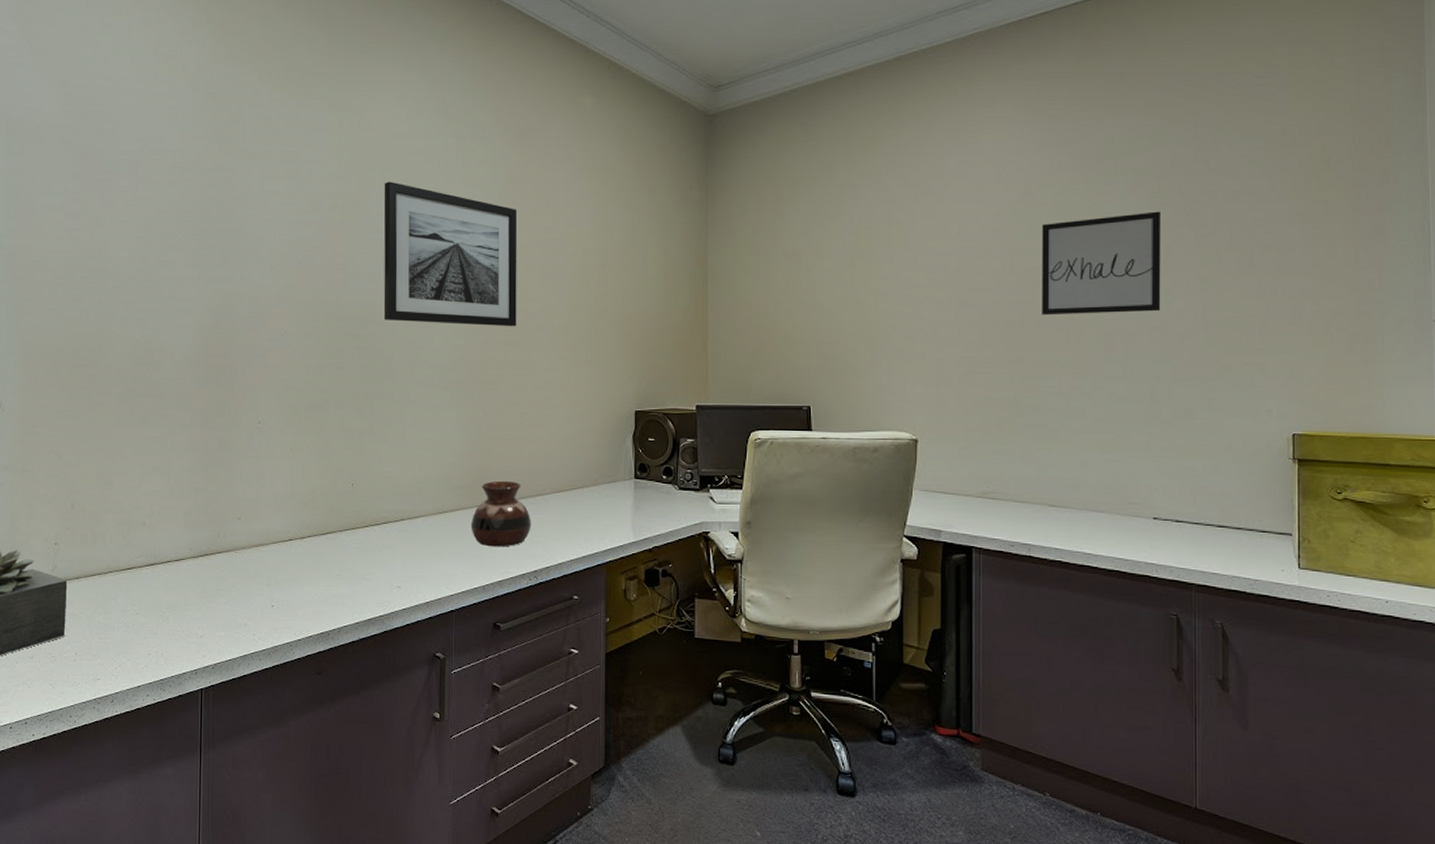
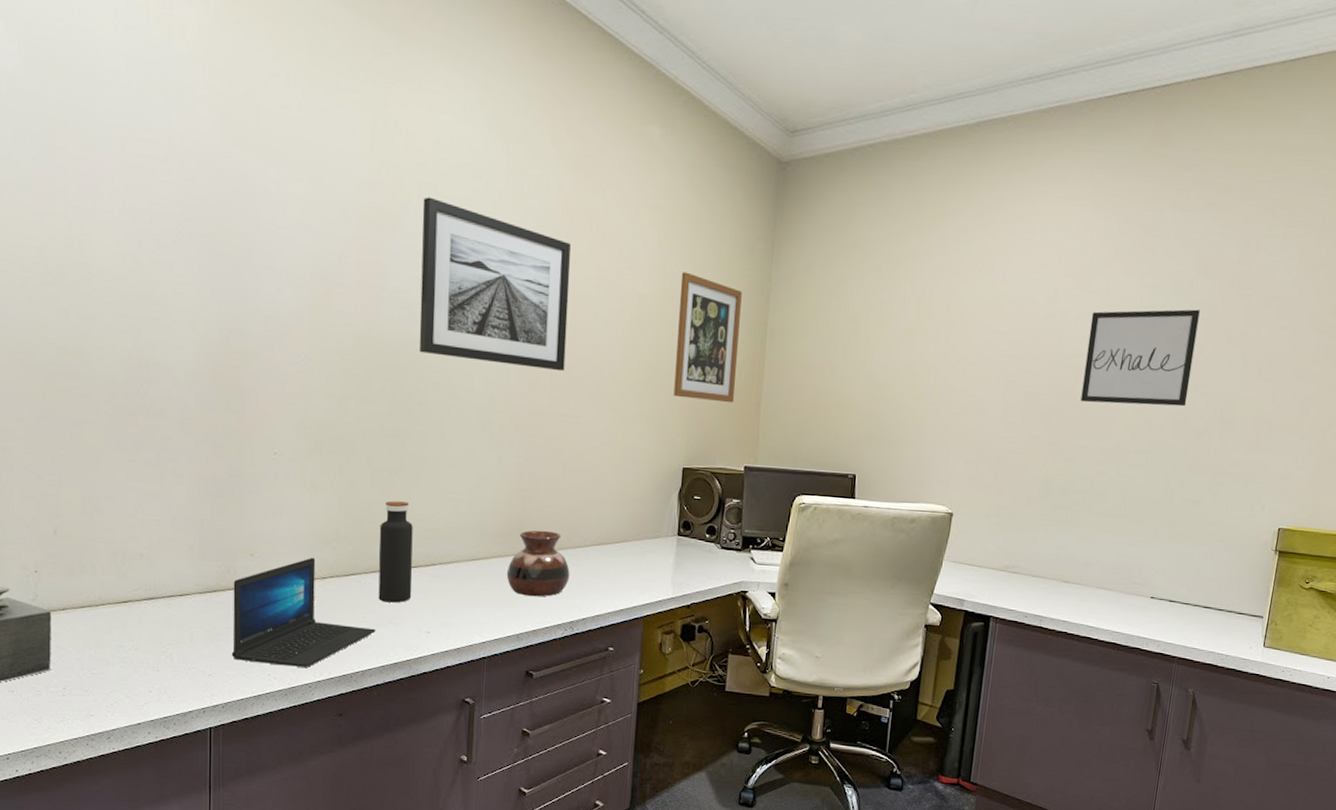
laptop: none [220,518,350,626] -> present [231,557,376,667]
water bottle: none [351,460,383,559] -> present [378,500,413,603]
wall art: none [621,225,681,345] -> present [674,272,742,403]

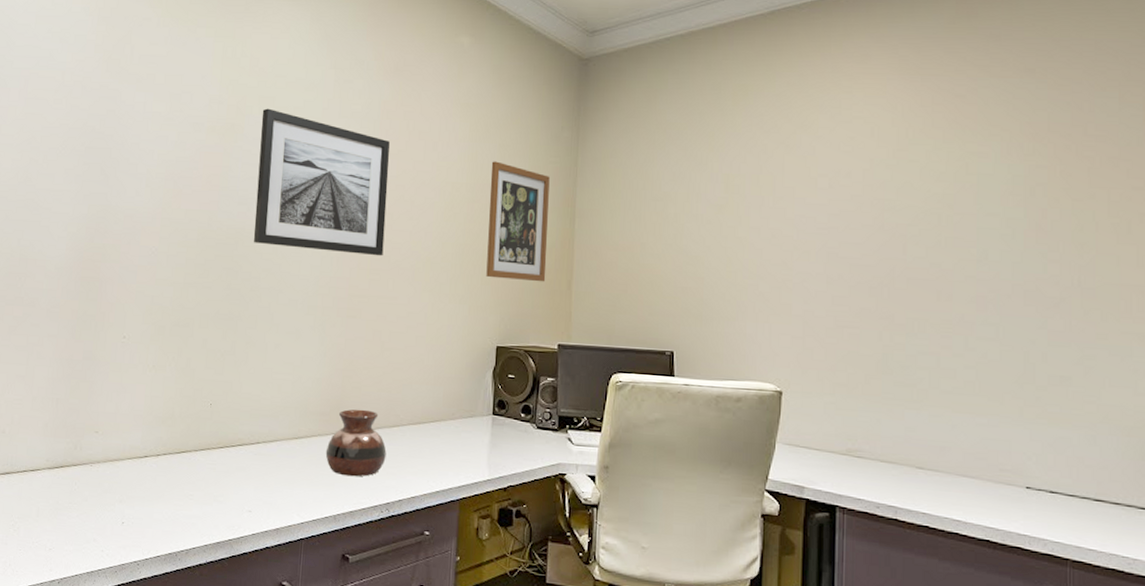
laptop: present [231,557,376,667] -> none [70,434,202,545]
water bottle: present [378,500,413,603] -> none [205,380,241,481]
wall art: present [1080,309,1200,407] -> none [912,174,1036,275]

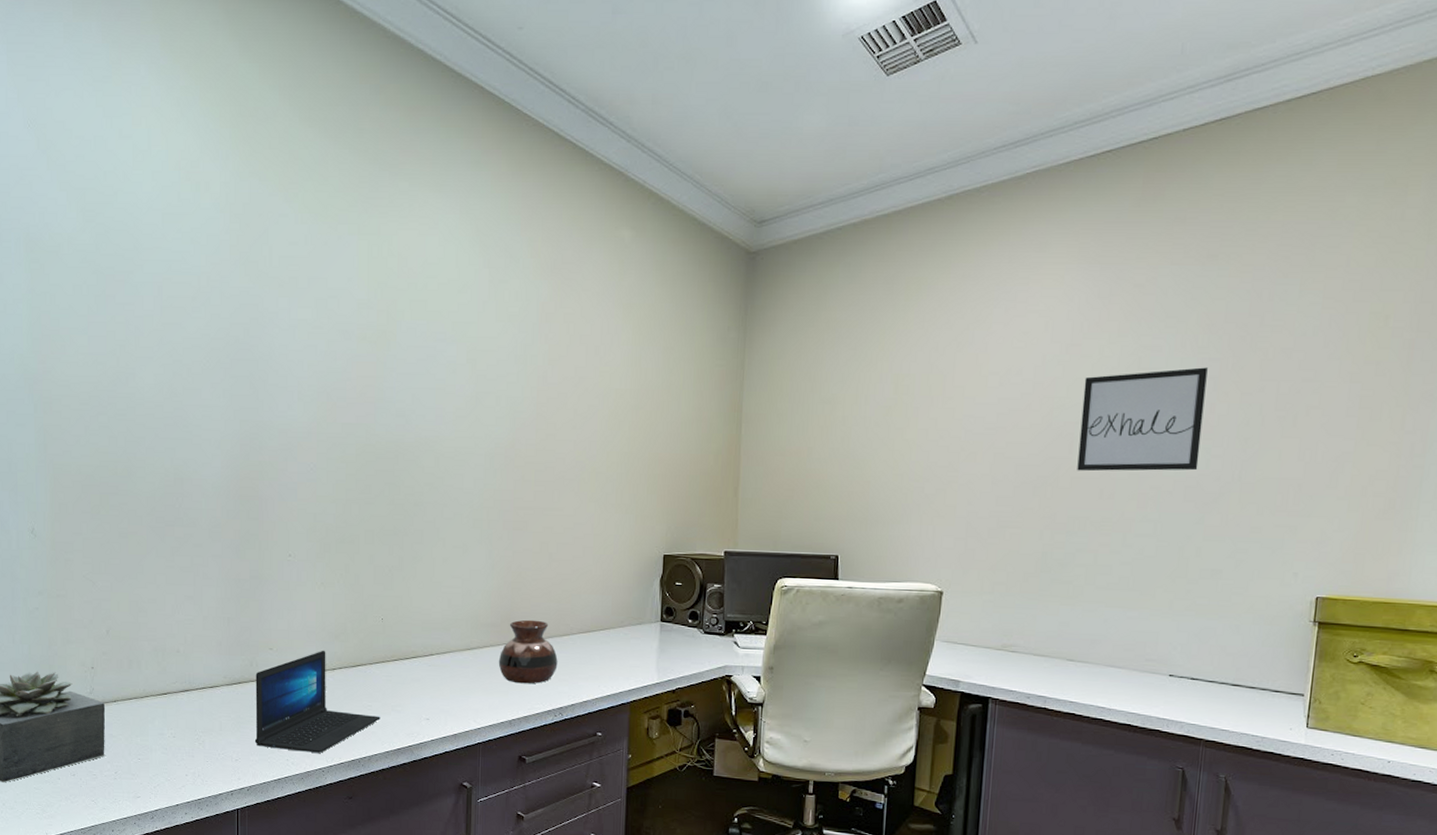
laptop: none [70,434,202,545] -> present [254,650,380,753]
wall art: present [253,108,390,256] -> none [413,313,550,467]
wall art: present [486,161,550,282] -> none [652,365,716,490]
wall art: none [912,174,1036,275] -> present [1077,367,1208,472]

